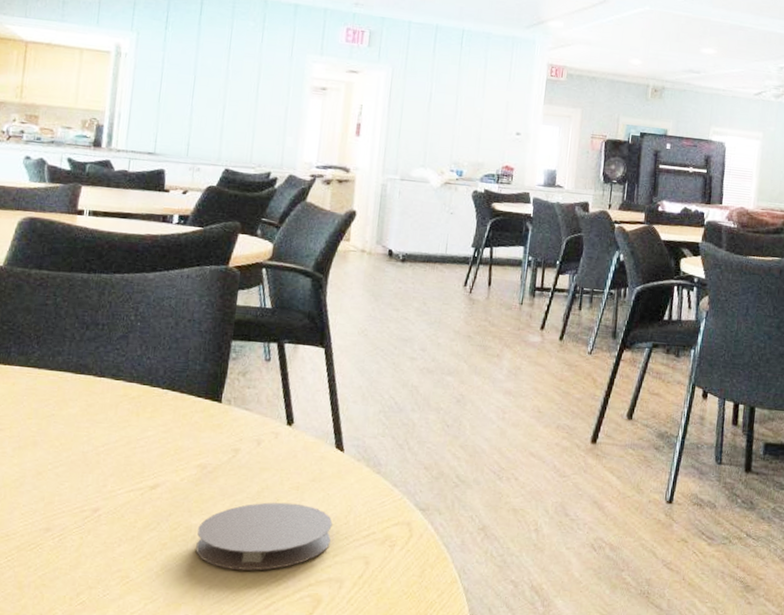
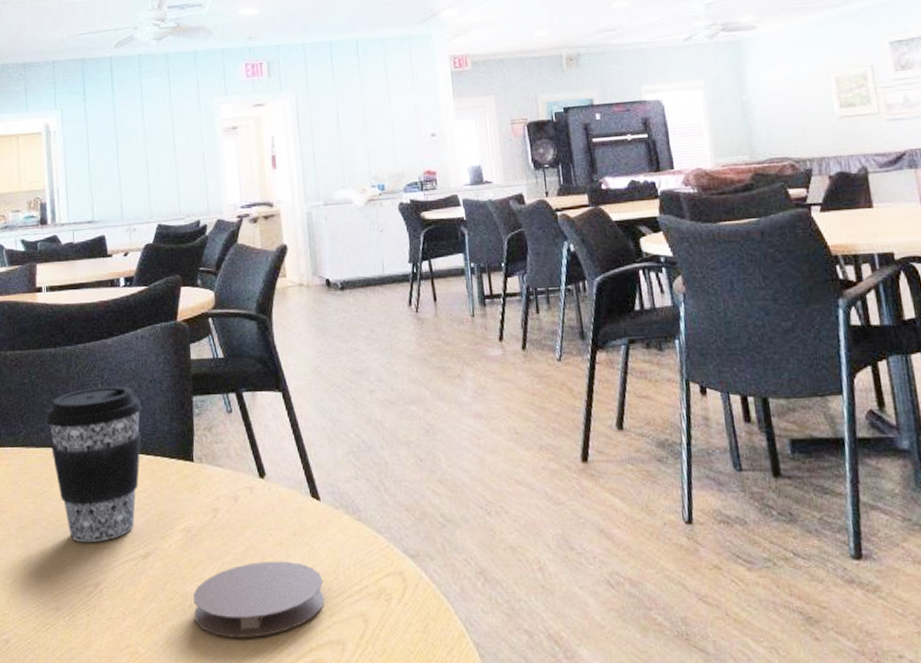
coffee cup: none [65,318,176,469] -> present [45,386,142,543]

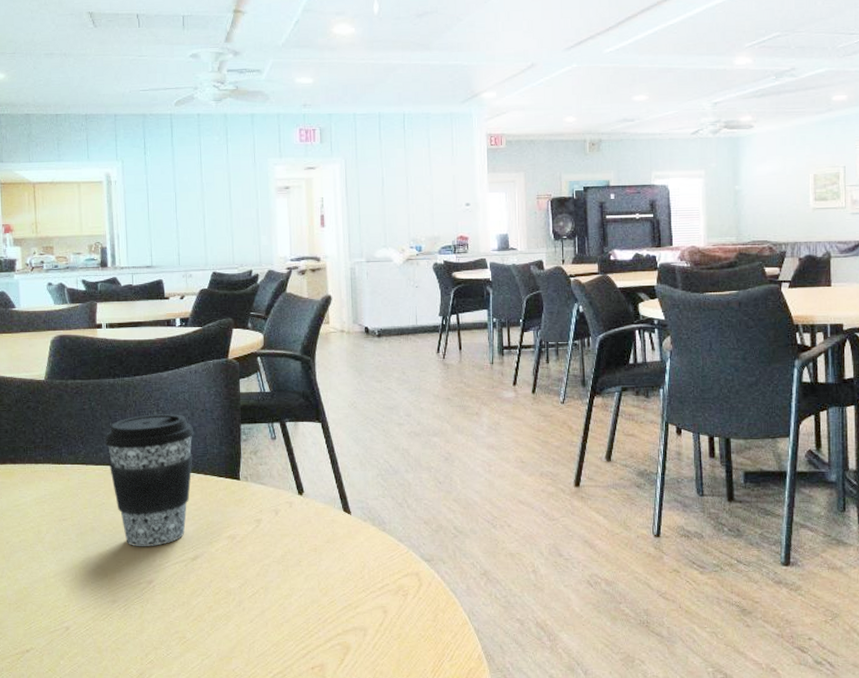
coaster: present [193,561,324,638] -> none [236,563,351,625]

